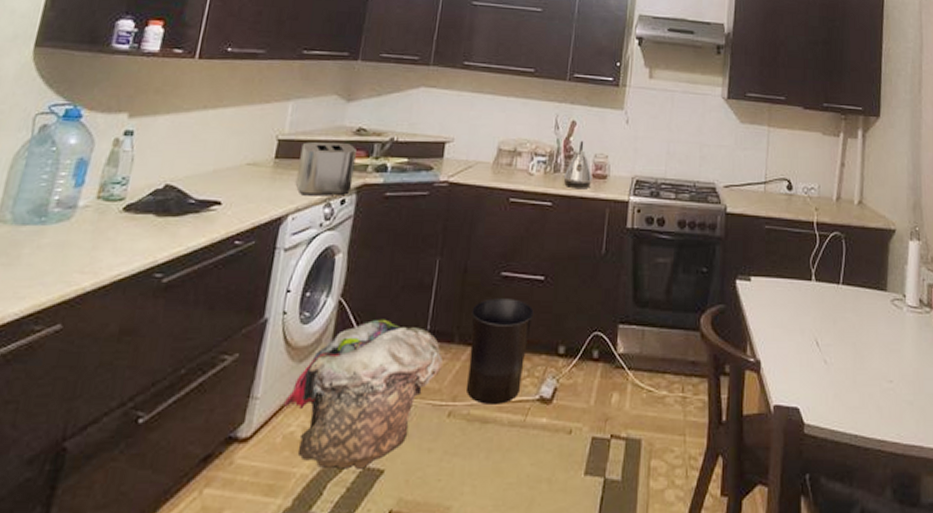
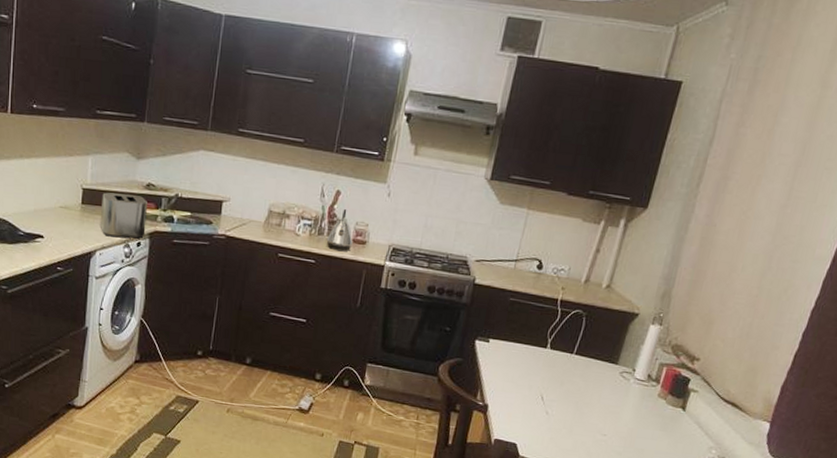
laundry basket: present [283,319,444,469] -> none [104,337,223,438]
waste bin: present [467,298,534,404] -> none [241,331,297,409]

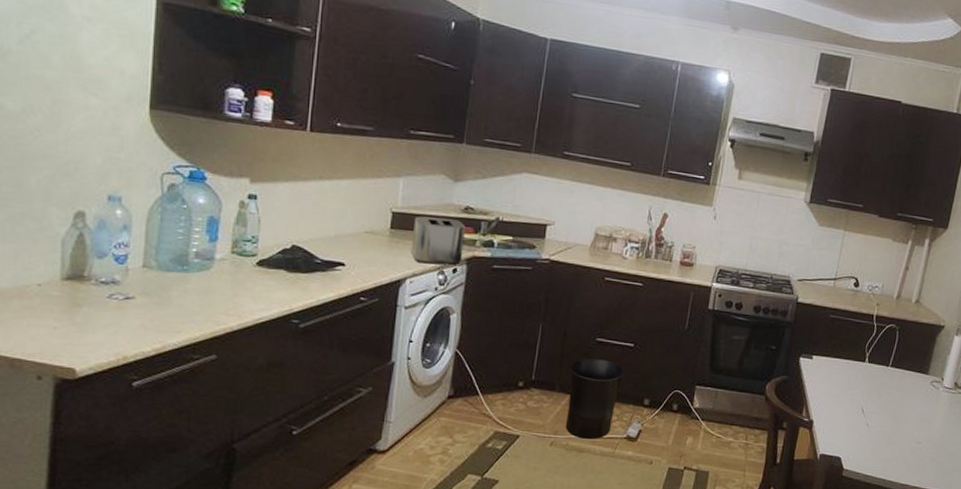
waste bin: none [241,331,297,409] -> present [566,358,624,439]
kettle: present [326,209,353,252] -> none [654,232,680,274]

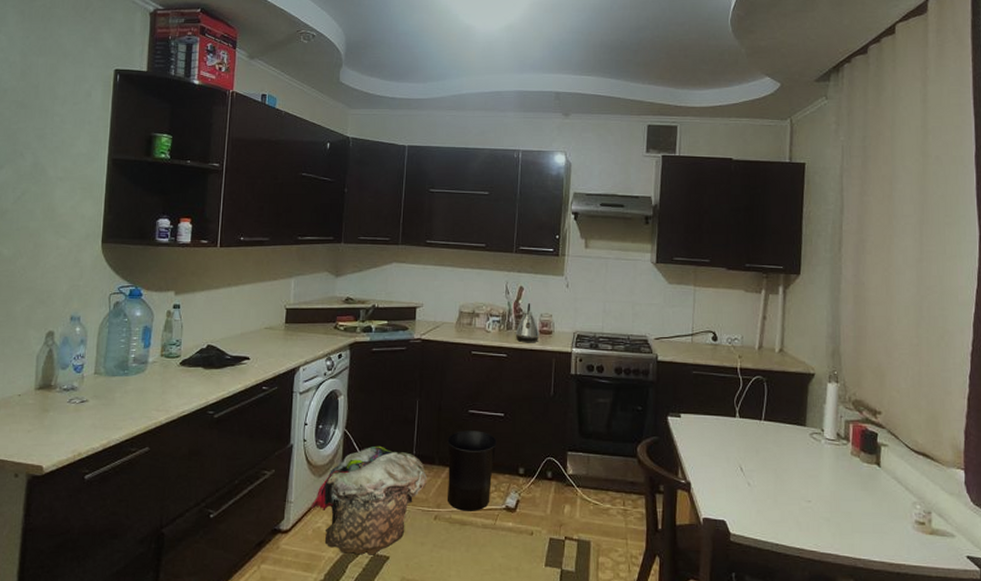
toaster: present [411,216,466,265] -> none [302,310,348,352]
laundry basket: none [412,368,546,479] -> present [310,445,428,555]
kettle: none [654,232,680,274] -> present [515,303,540,343]

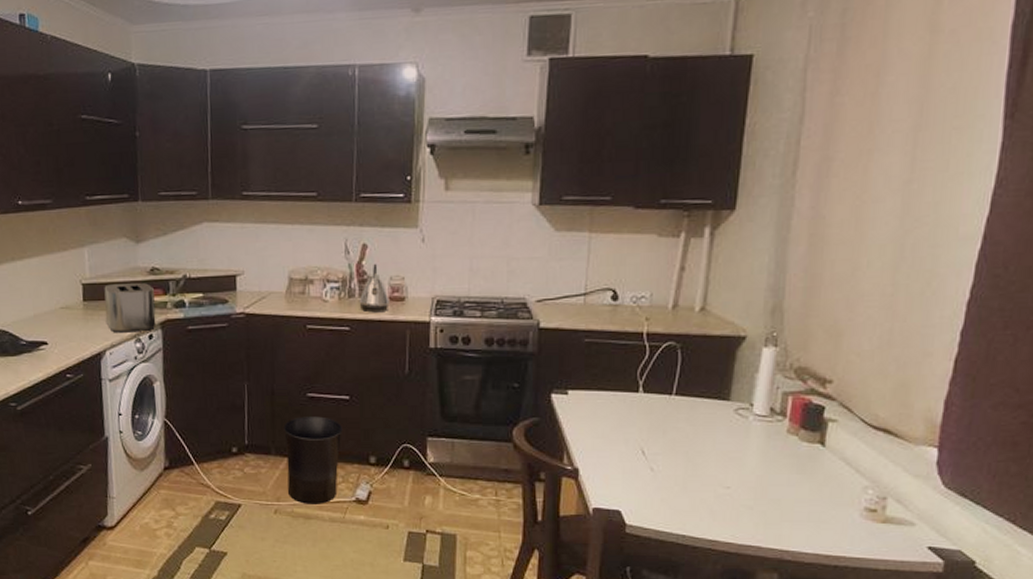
toaster: none [302,310,348,352] -> present [104,283,156,333]
laundry basket: present [310,445,428,555] -> none [135,435,265,551]

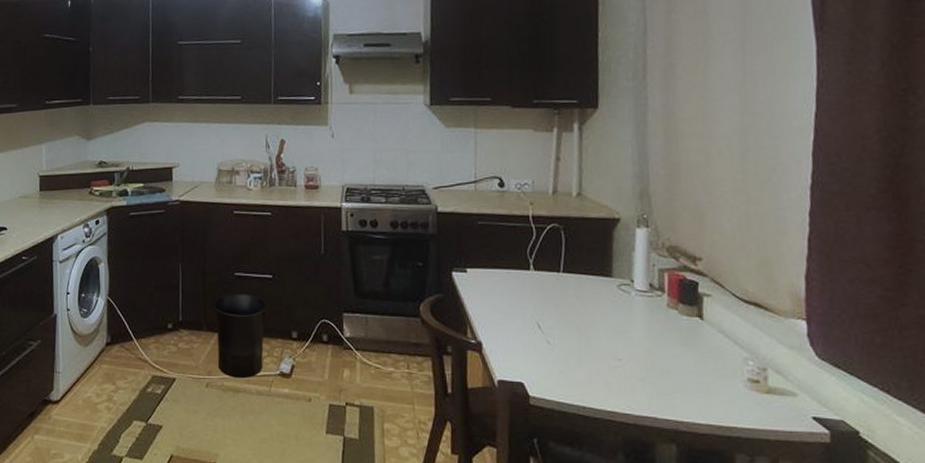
toaster: present [104,283,156,333] -> none [58,175,102,219]
kettle: present [359,264,390,313] -> none [279,157,306,200]

